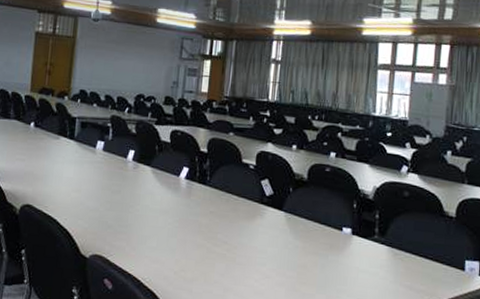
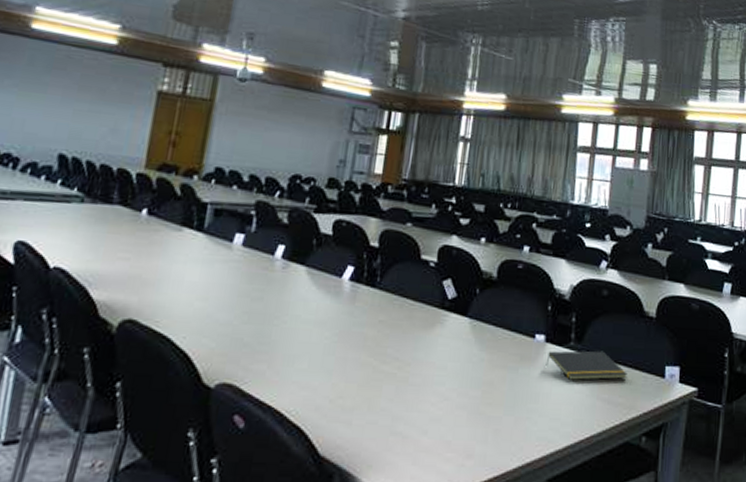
notepad: none [352,242,428,270] -> present [545,350,627,381]

